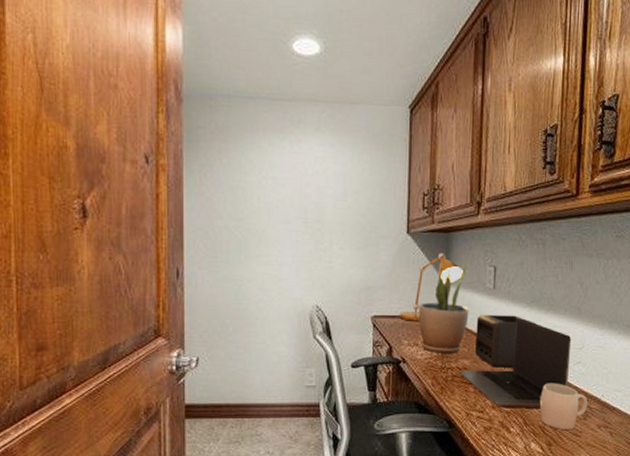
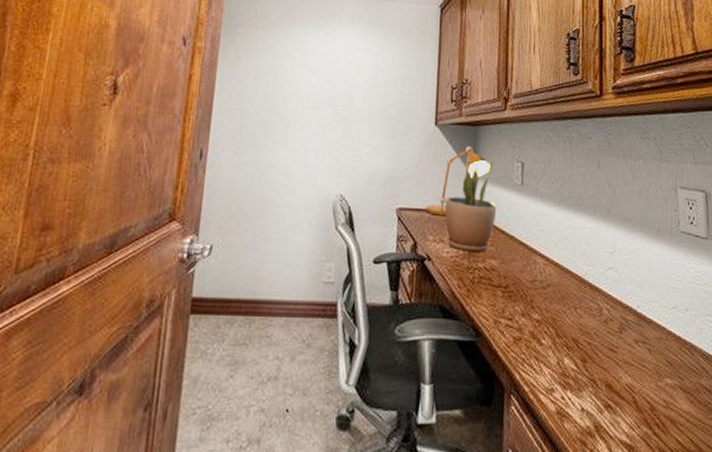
laptop computer: present [459,317,572,409] -> none [486,216,603,318]
desk organizer: present [475,314,537,368] -> none [503,211,566,271]
mug: present [539,383,588,429] -> none [572,289,622,344]

